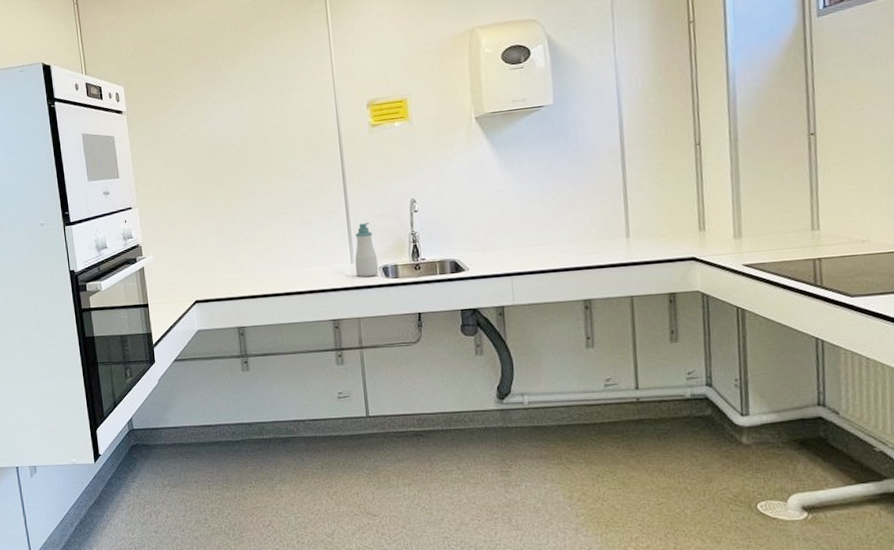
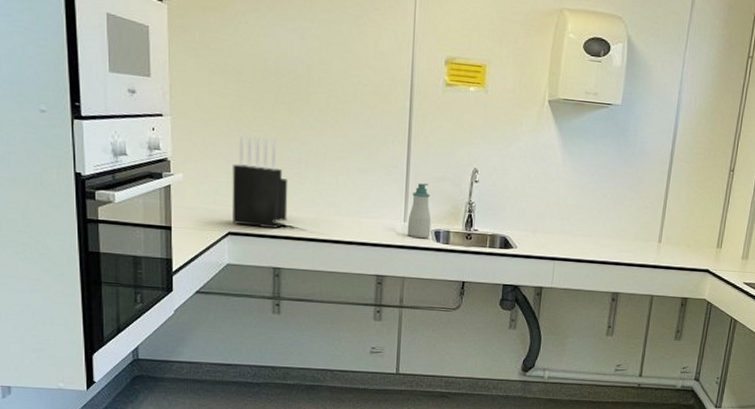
knife block: none [192,209,245,292] -> present [232,135,288,229]

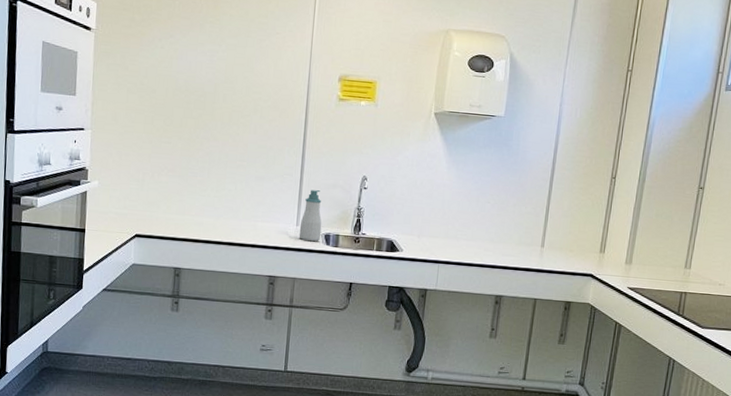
knife block: present [232,135,288,229] -> none [140,146,192,232]

